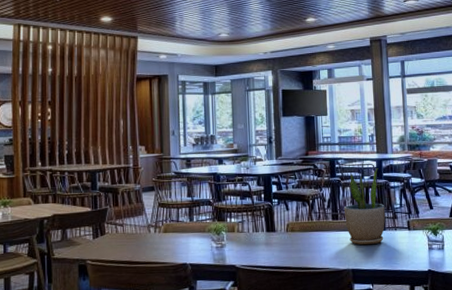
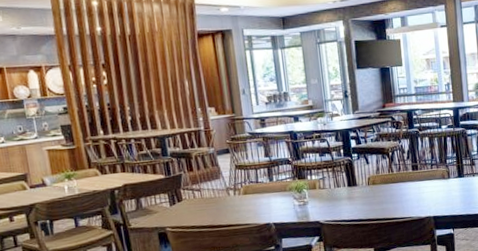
potted plant: present [343,168,386,245] -> none [423,117,464,193]

